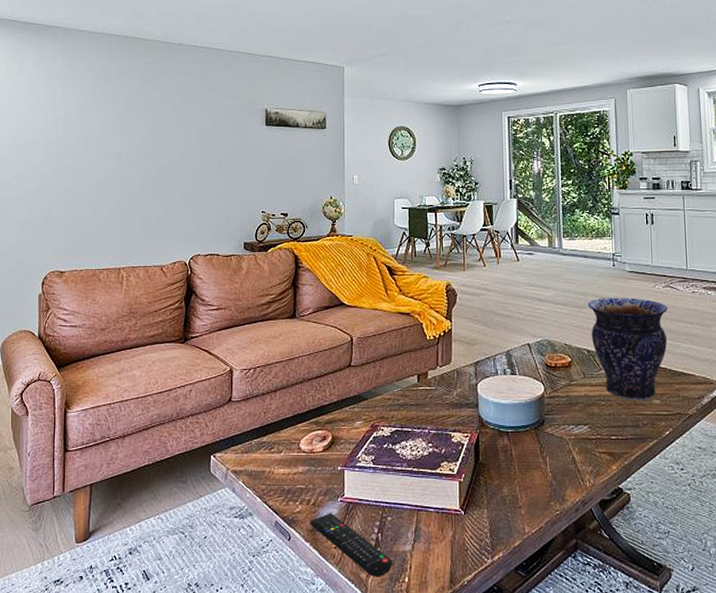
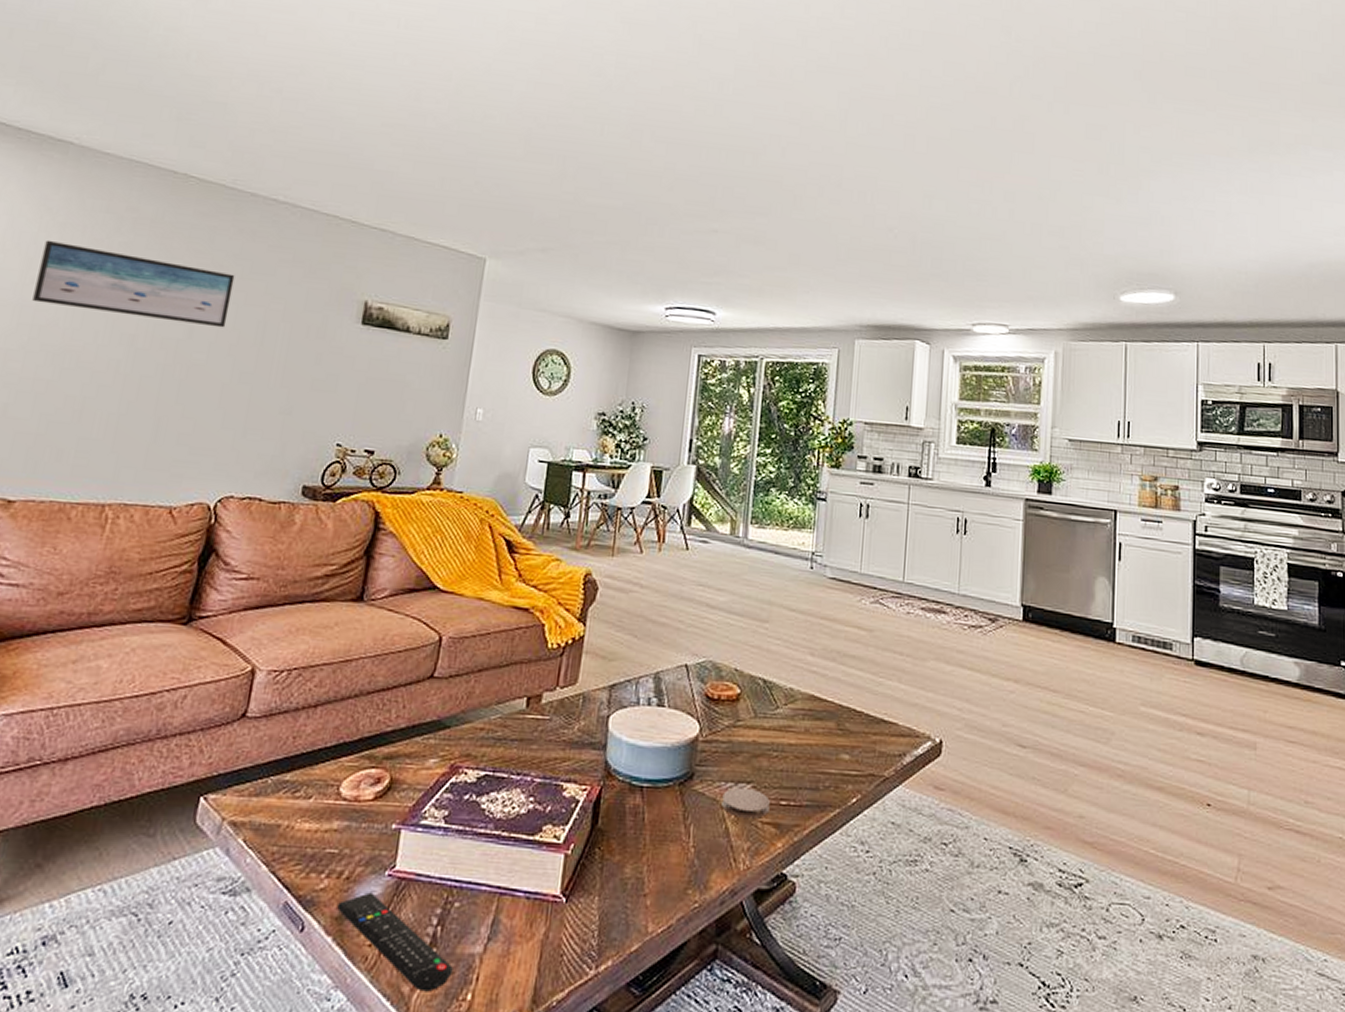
wall art: none [53,95,177,141] -> present [32,240,235,328]
coaster: none [567,428,603,450] -> present [721,787,770,819]
vase: present [587,298,668,401] -> none [770,610,873,754]

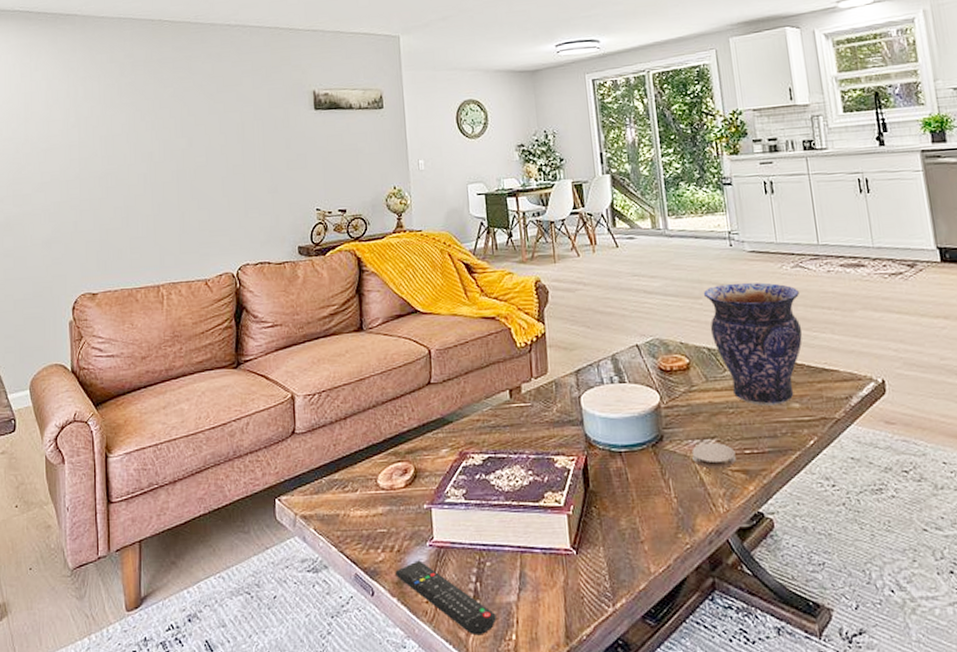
wall art: present [32,240,235,328] -> none [75,90,215,142]
vase: none [770,610,873,754] -> present [703,282,803,406]

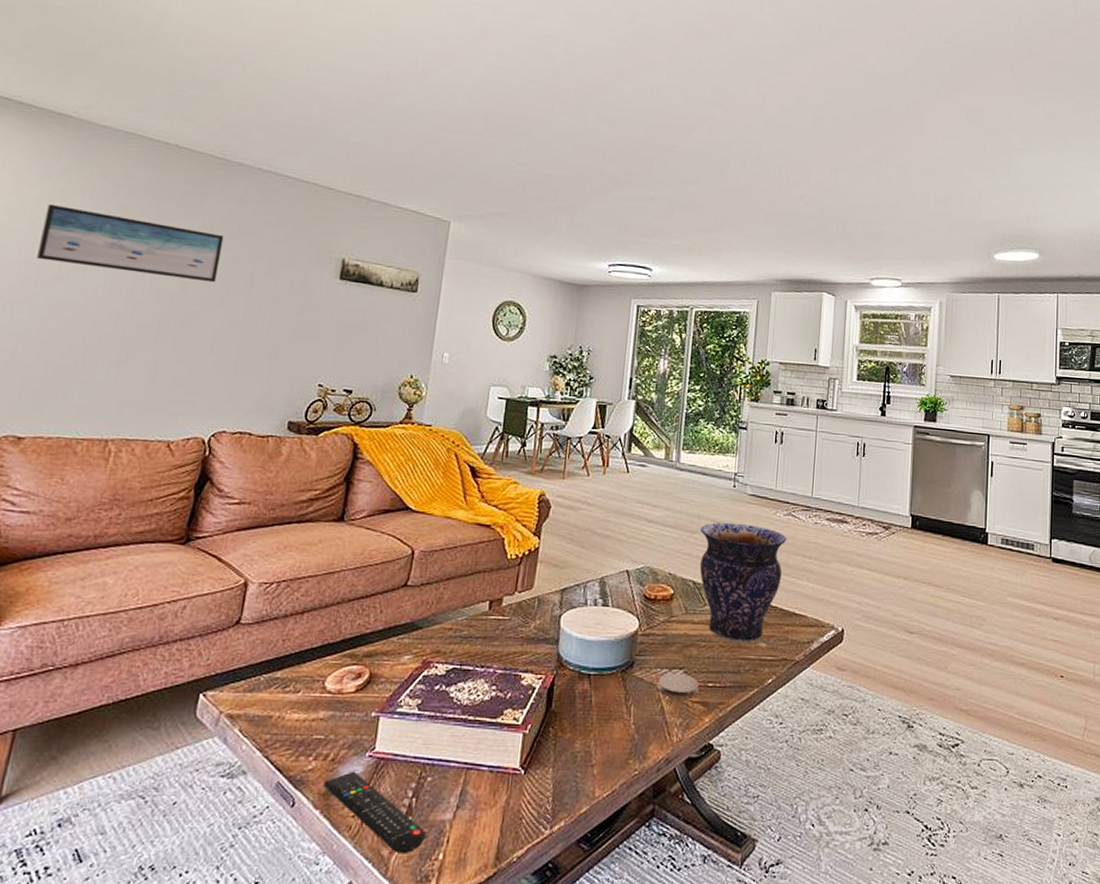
wall art: none [75,90,215,142] -> present [37,203,224,283]

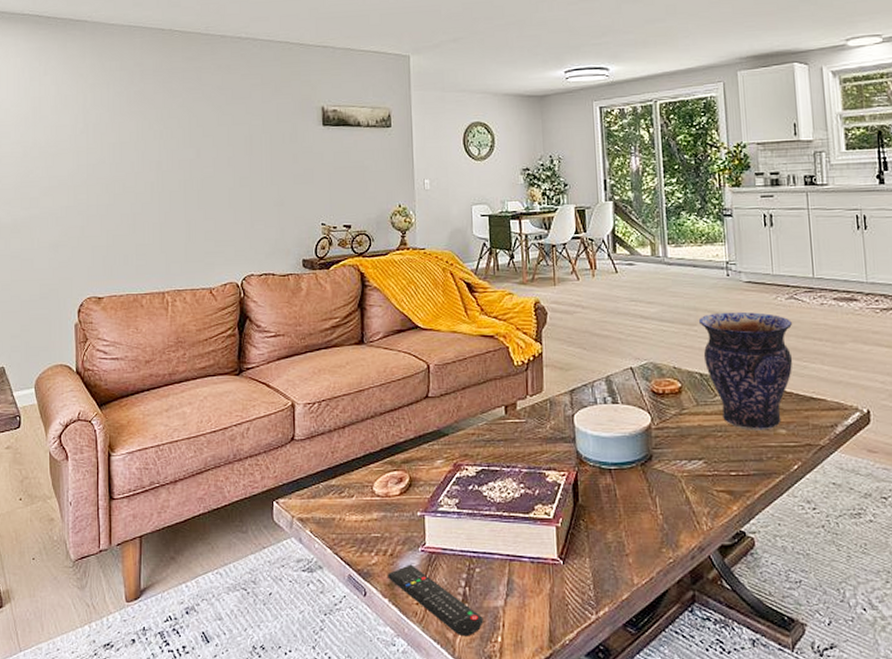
wall art: present [37,203,224,283] -> none [84,98,223,148]
coaster: present [658,672,699,699] -> none [679,463,722,488]

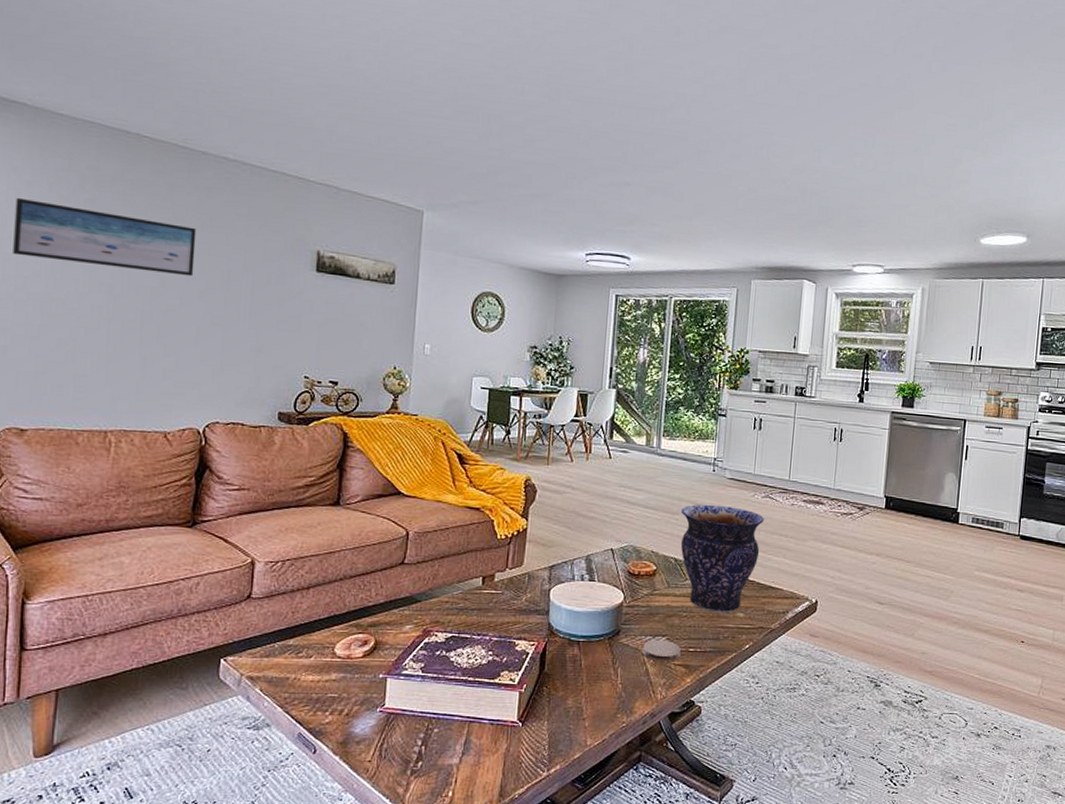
wall art: none [84,98,223,148] -> present [13,197,197,277]
remote control: present [388,564,484,637] -> none [341,724,436,792]
coaster: none [679,463,722,488] -> present [642,639,681,662]

